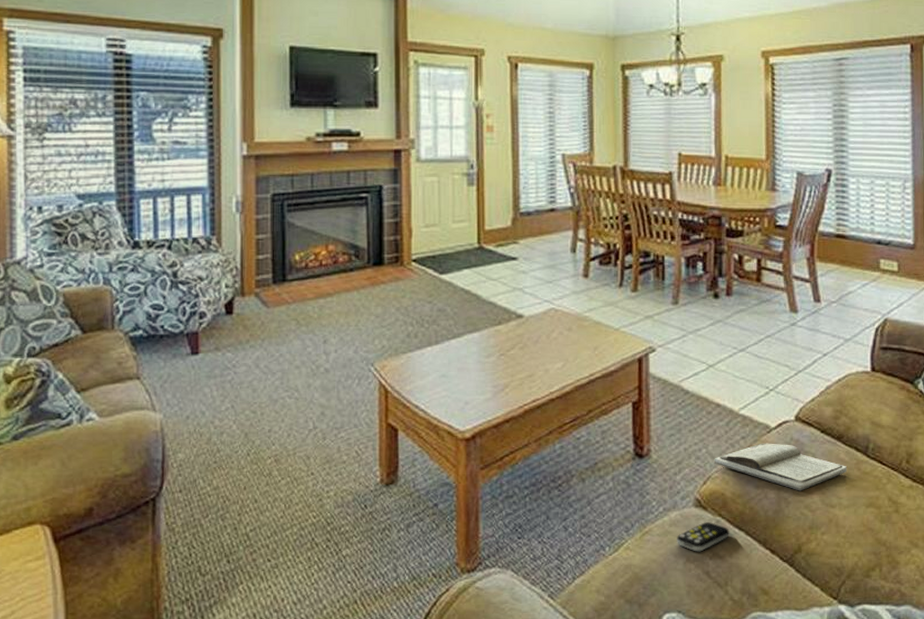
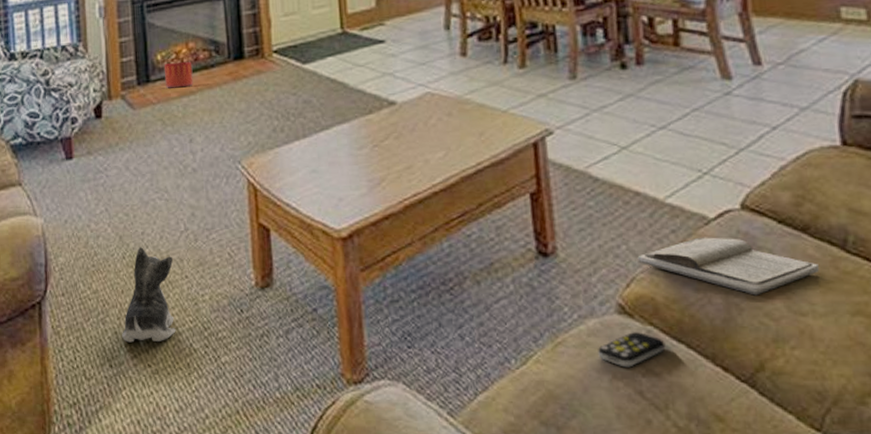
plush toy: none [242,444,299,538] -> present [122,247,176,343]
planter: none [301,264,331,289] -> present [163,62,193,88]

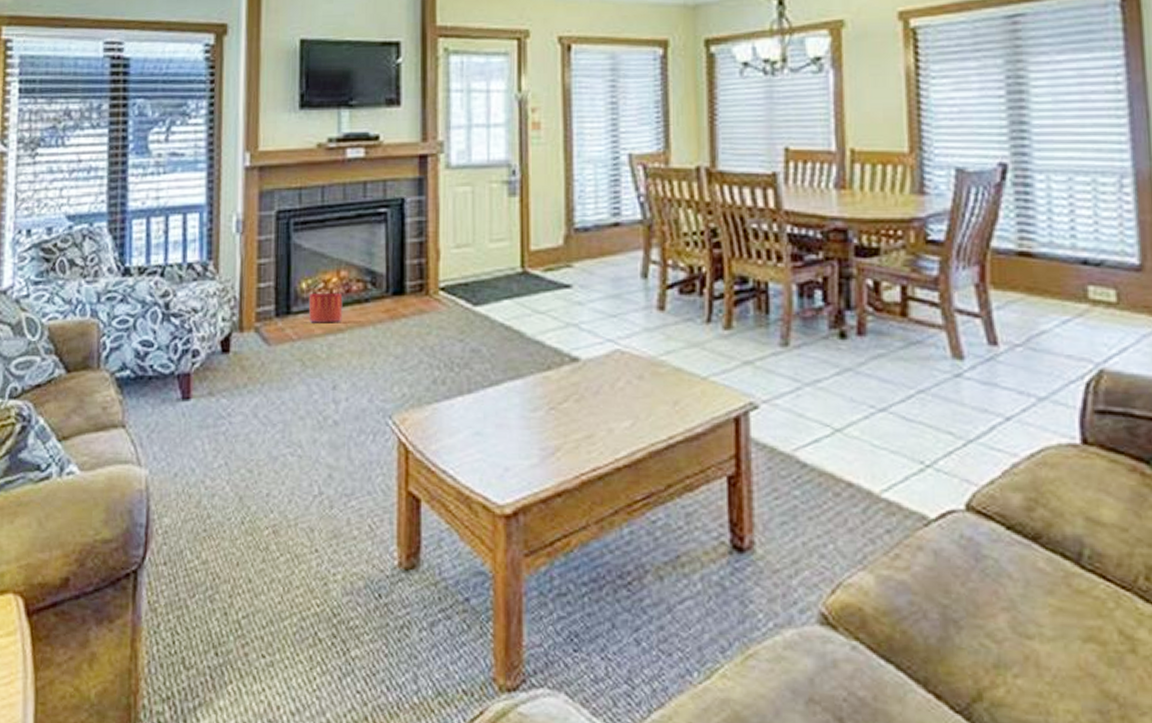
plush toy: present [122,247,176,343] -> none [233,511,301,627]
remote control: present [598,332,666,368] -> none [794,647,872,689]
book: present [637,237,819,296] -> none [846,540,1049,612]

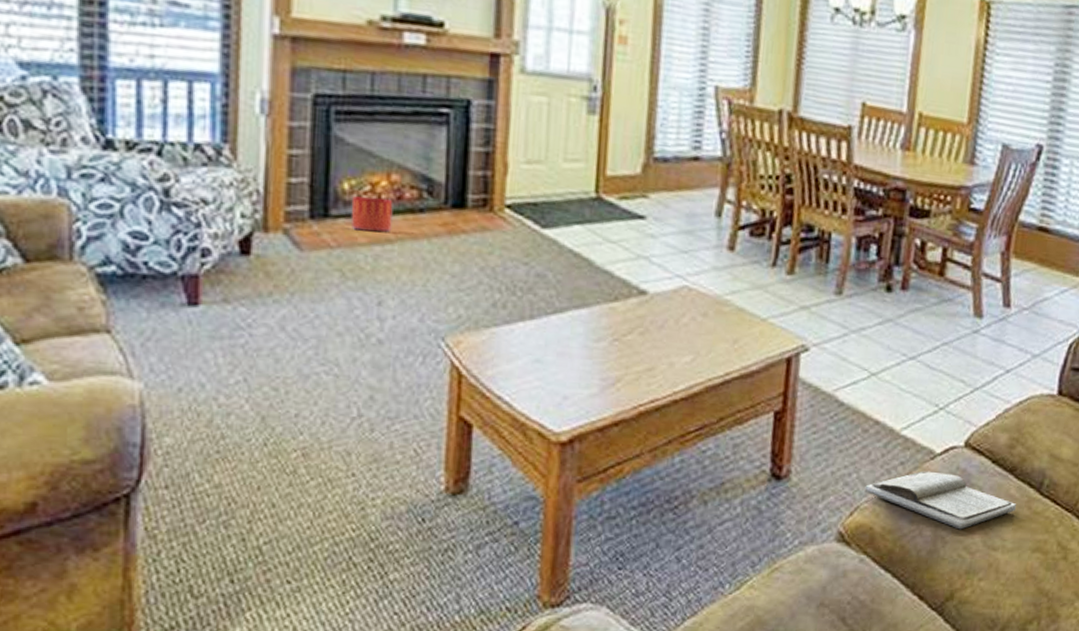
book: none [846,540,1049,612] -> present [864,471,1016,530]

